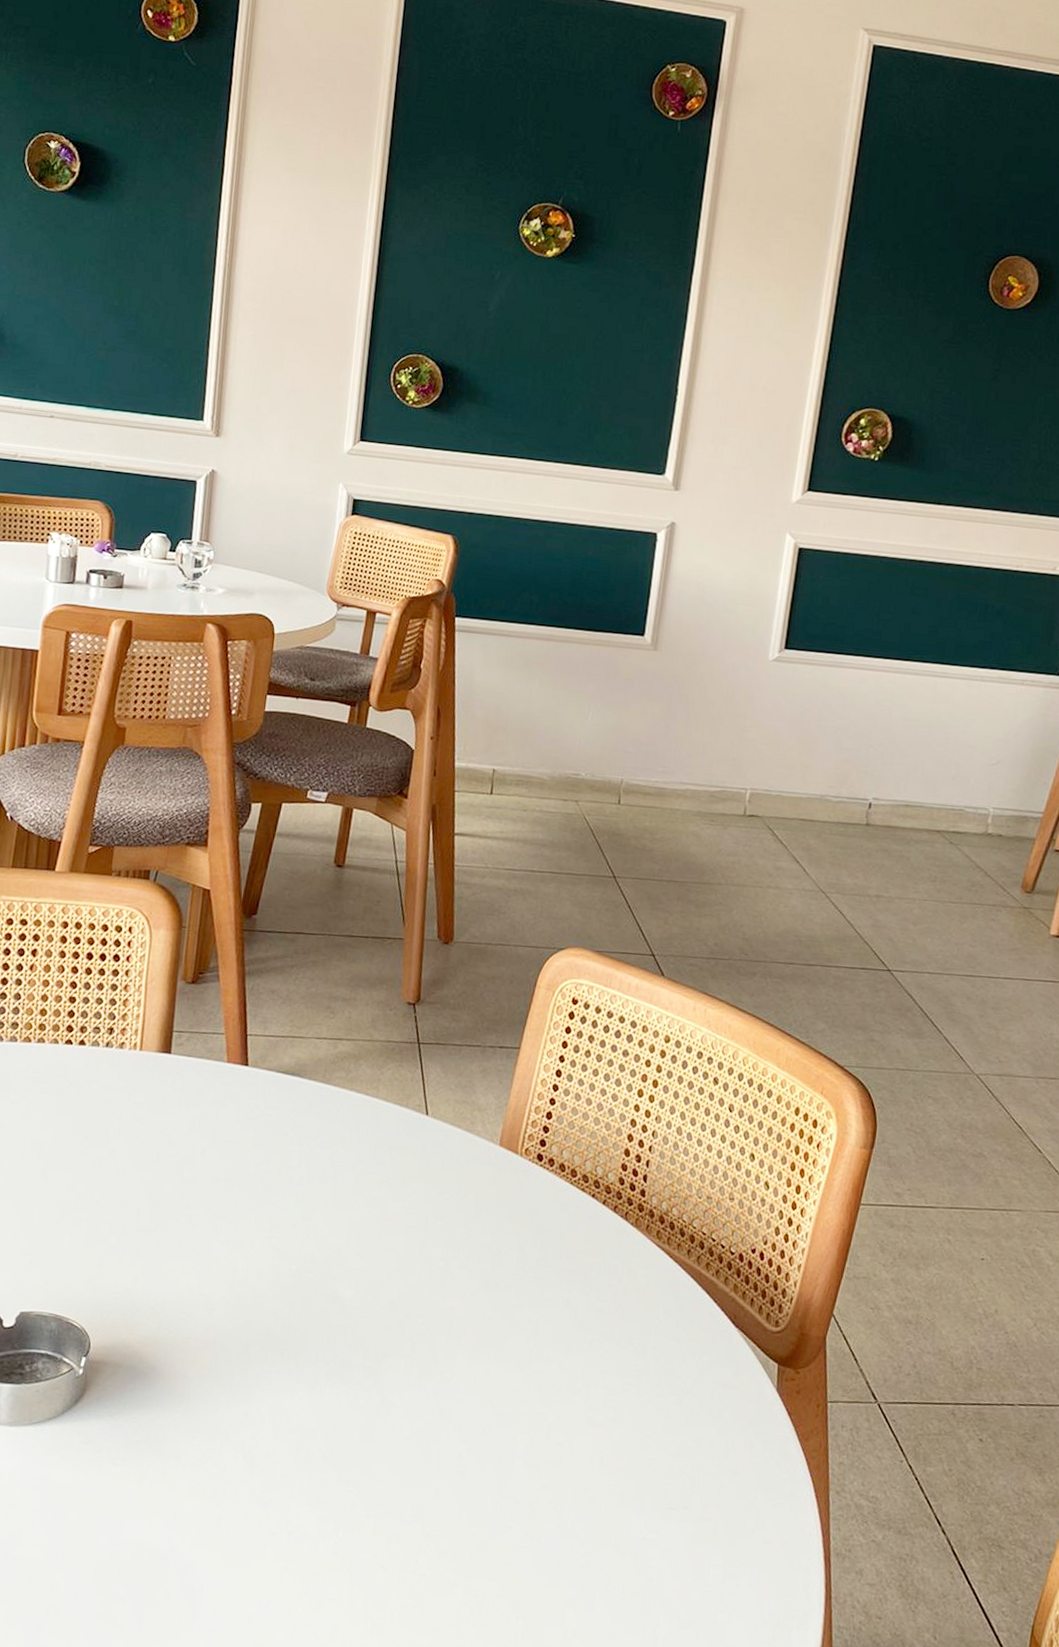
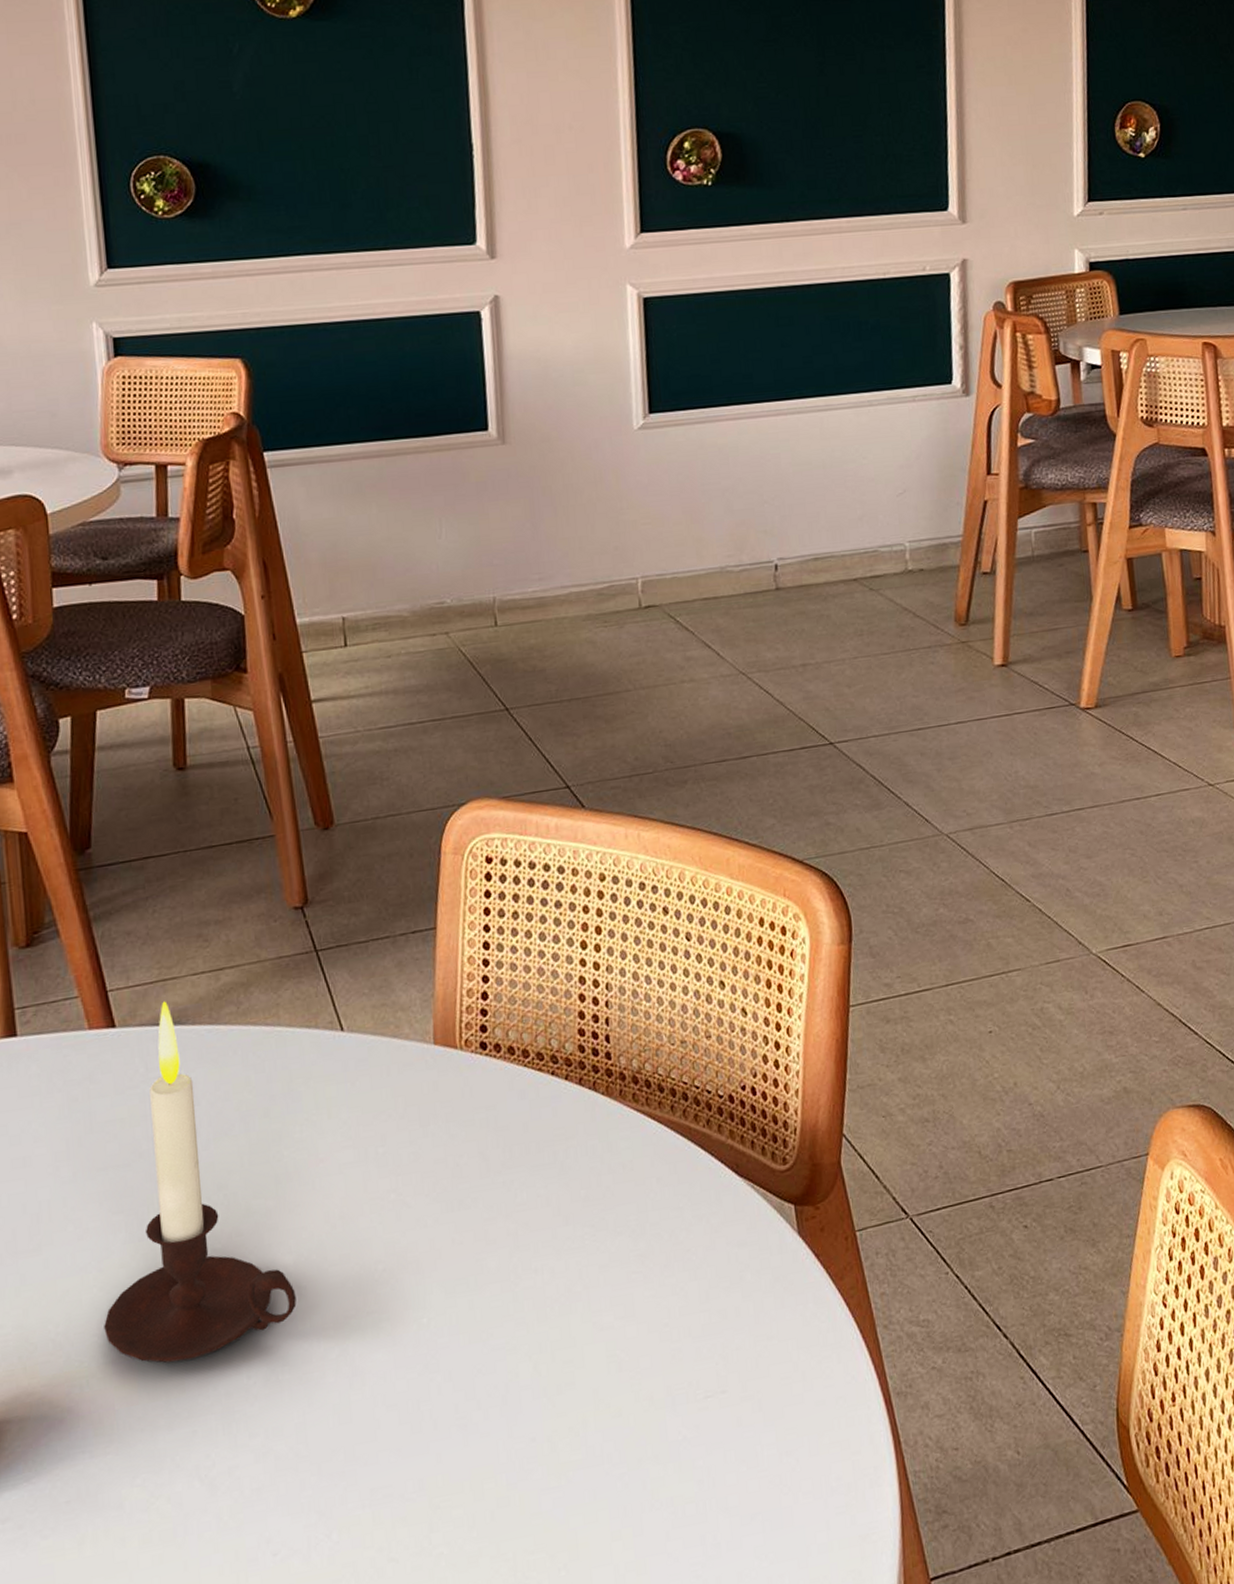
candle: none [192,1054,348,1354] -> present [104,1001,297,1363]

